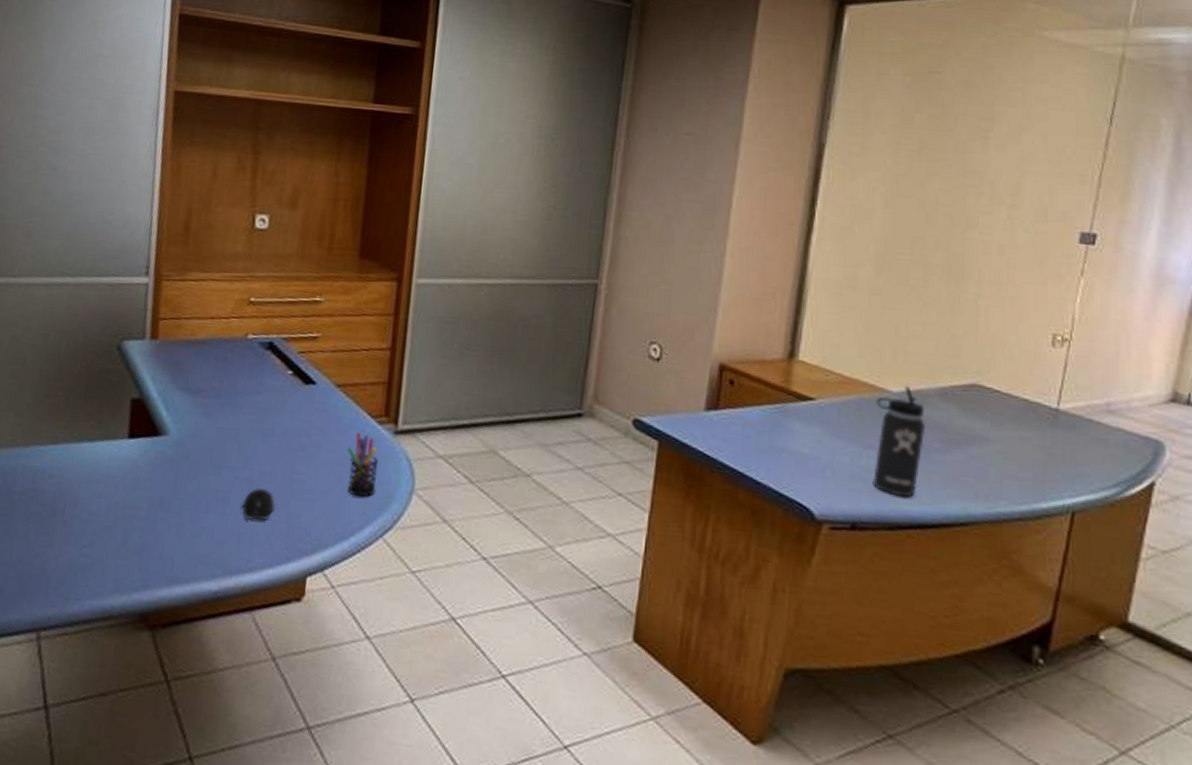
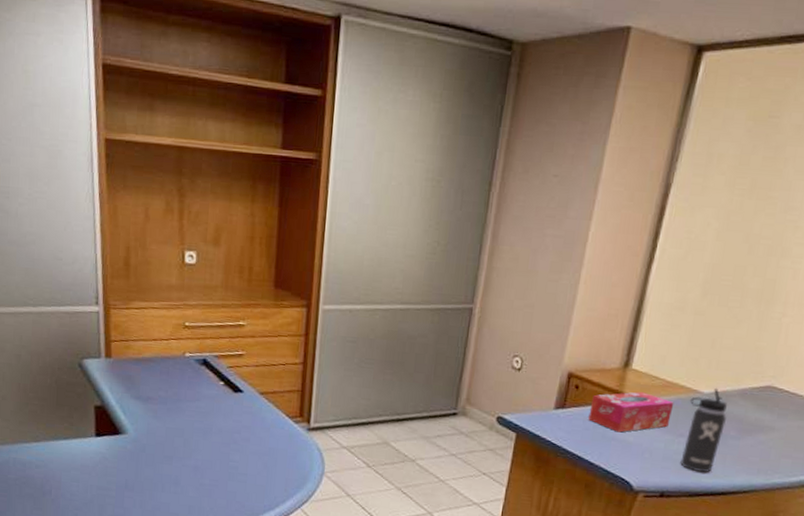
computer mouse: present [242,488,275,520] -> none [190,473,216,497]
pen holder: present [347,431,379,498] -> none [270,429,296,479]
tissue box: none [749,389,856,442] -> present [588,391,674,433]

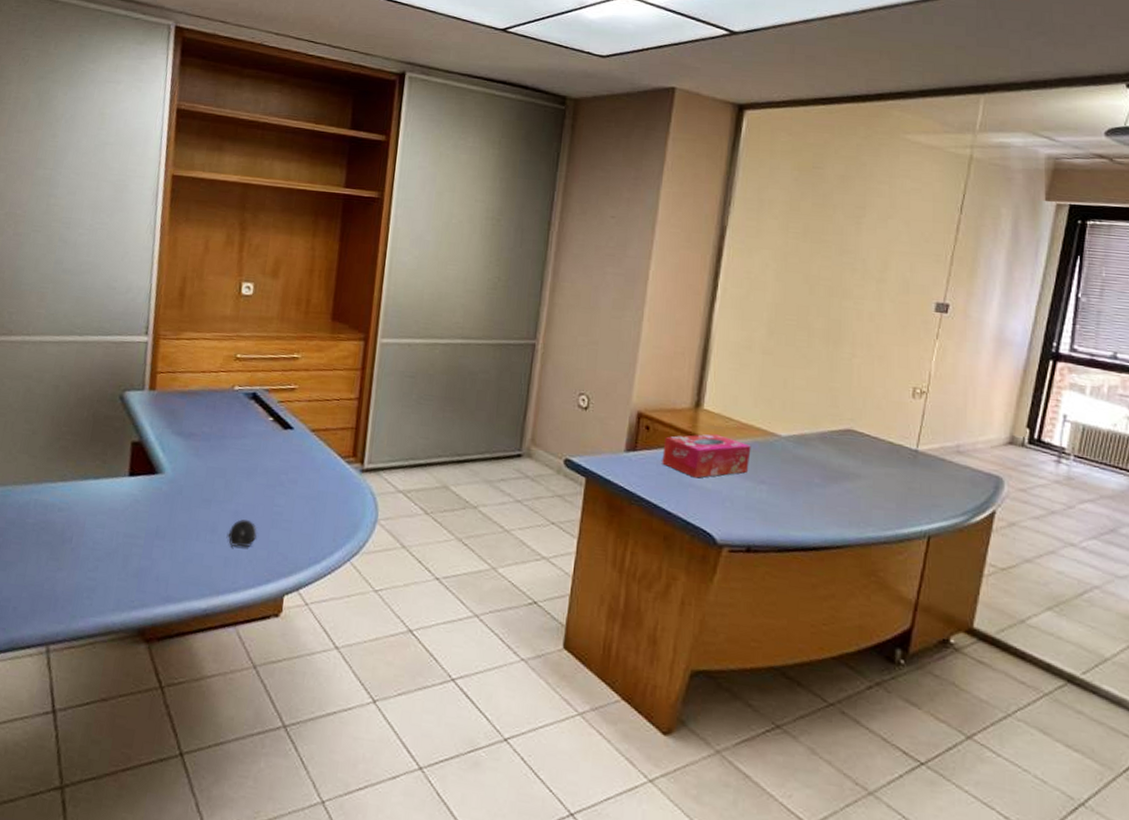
computer mouse: none [190,473,216,497] -> present [228,519,257,547]
thermos bottle: present [680,387,728,473] -> none [765,430,808,525]

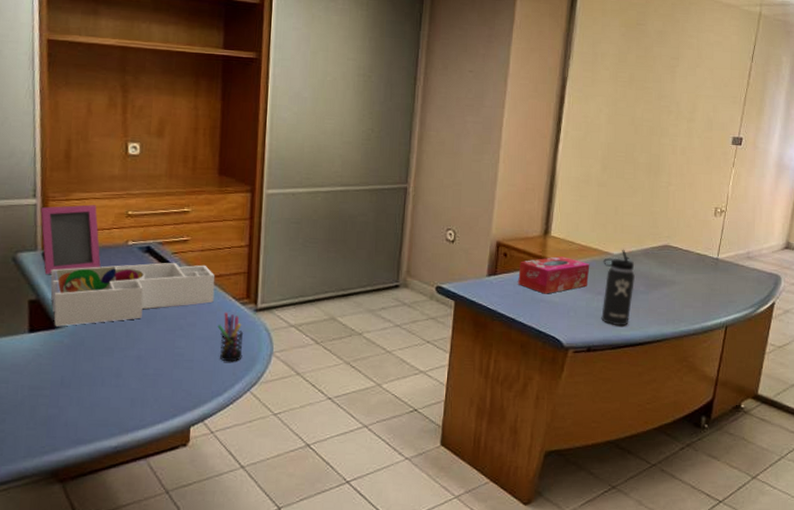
picture frame: none [147,345,206,416] -> present [40,205,101,274]
desk organizer: none [153,410,321,472] -> present [50,262,215,327]
computer mouse: present [228,519,257,547] -> none [133,363,161,388]
pen holder: none [320,470,347,527] -> present [217,312,244,362]
thermos bottle: none [765,430,808,525] -> present [601,249,635,326]

